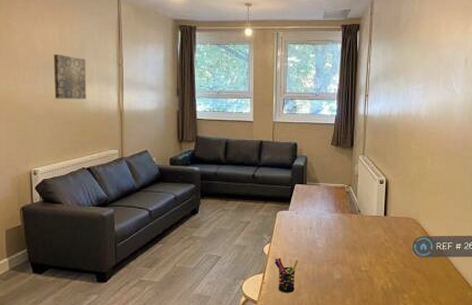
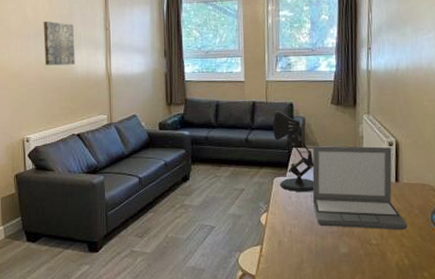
pen holder: present [275,258,299,293] -> none [273,228,300,268]
desk lamp: none [278,149,314,224] -> present [273,110,315,192]
laptop: none [311,183,393,259] -> present [312,146,408,231]

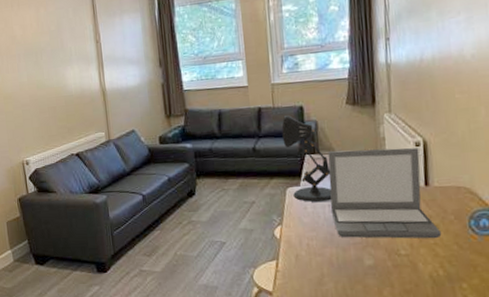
wall art: present [43,21,75,66] -> none [32,38,68,85]

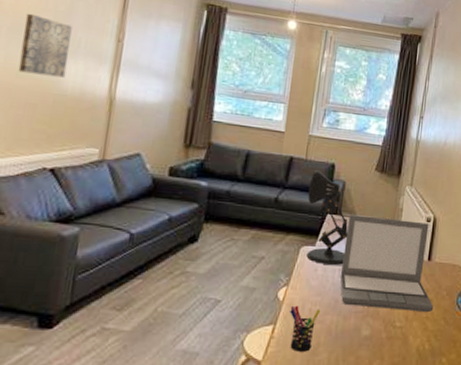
wall art: none [32,38,68,85] -> present [18,13,72,78]
pen holder: none [288,241,319,283] -> present [290,305,321,352]

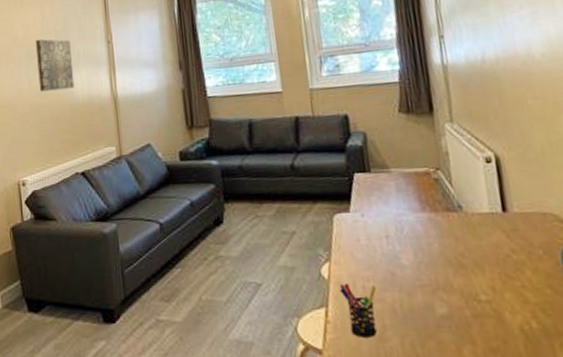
desk lamp: present [306,169,348,265] -> none [324,125,390,232]
laptop: present [340,214,434,313] -> none [381,164,530,280]

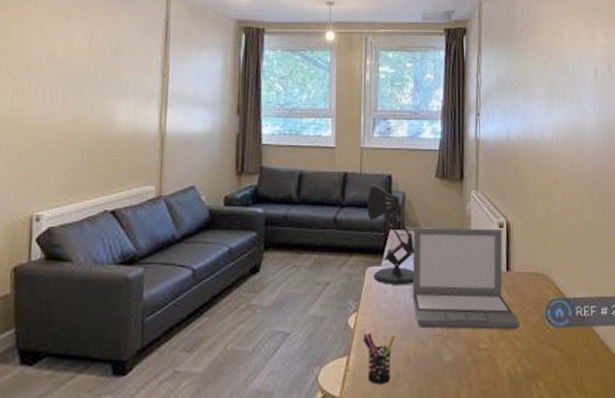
wall art: present [35,39,75,92] -> none [74,61,120,119]
desk lamp: none [324,125,390,232] -> present [367,183,415,285]
laptop: none [381,164,530,280] -> present [412,227,521,331]

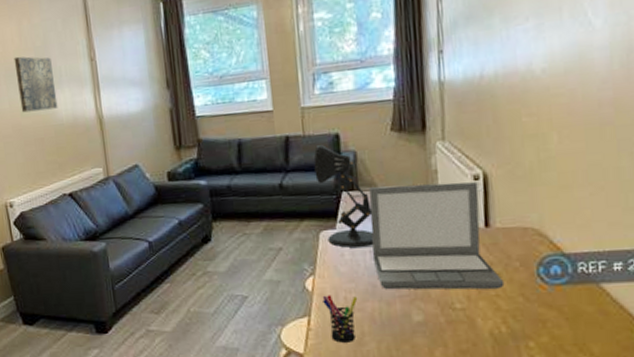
wall art: none [74,61,120,119] -> present [14,56,58,113]

